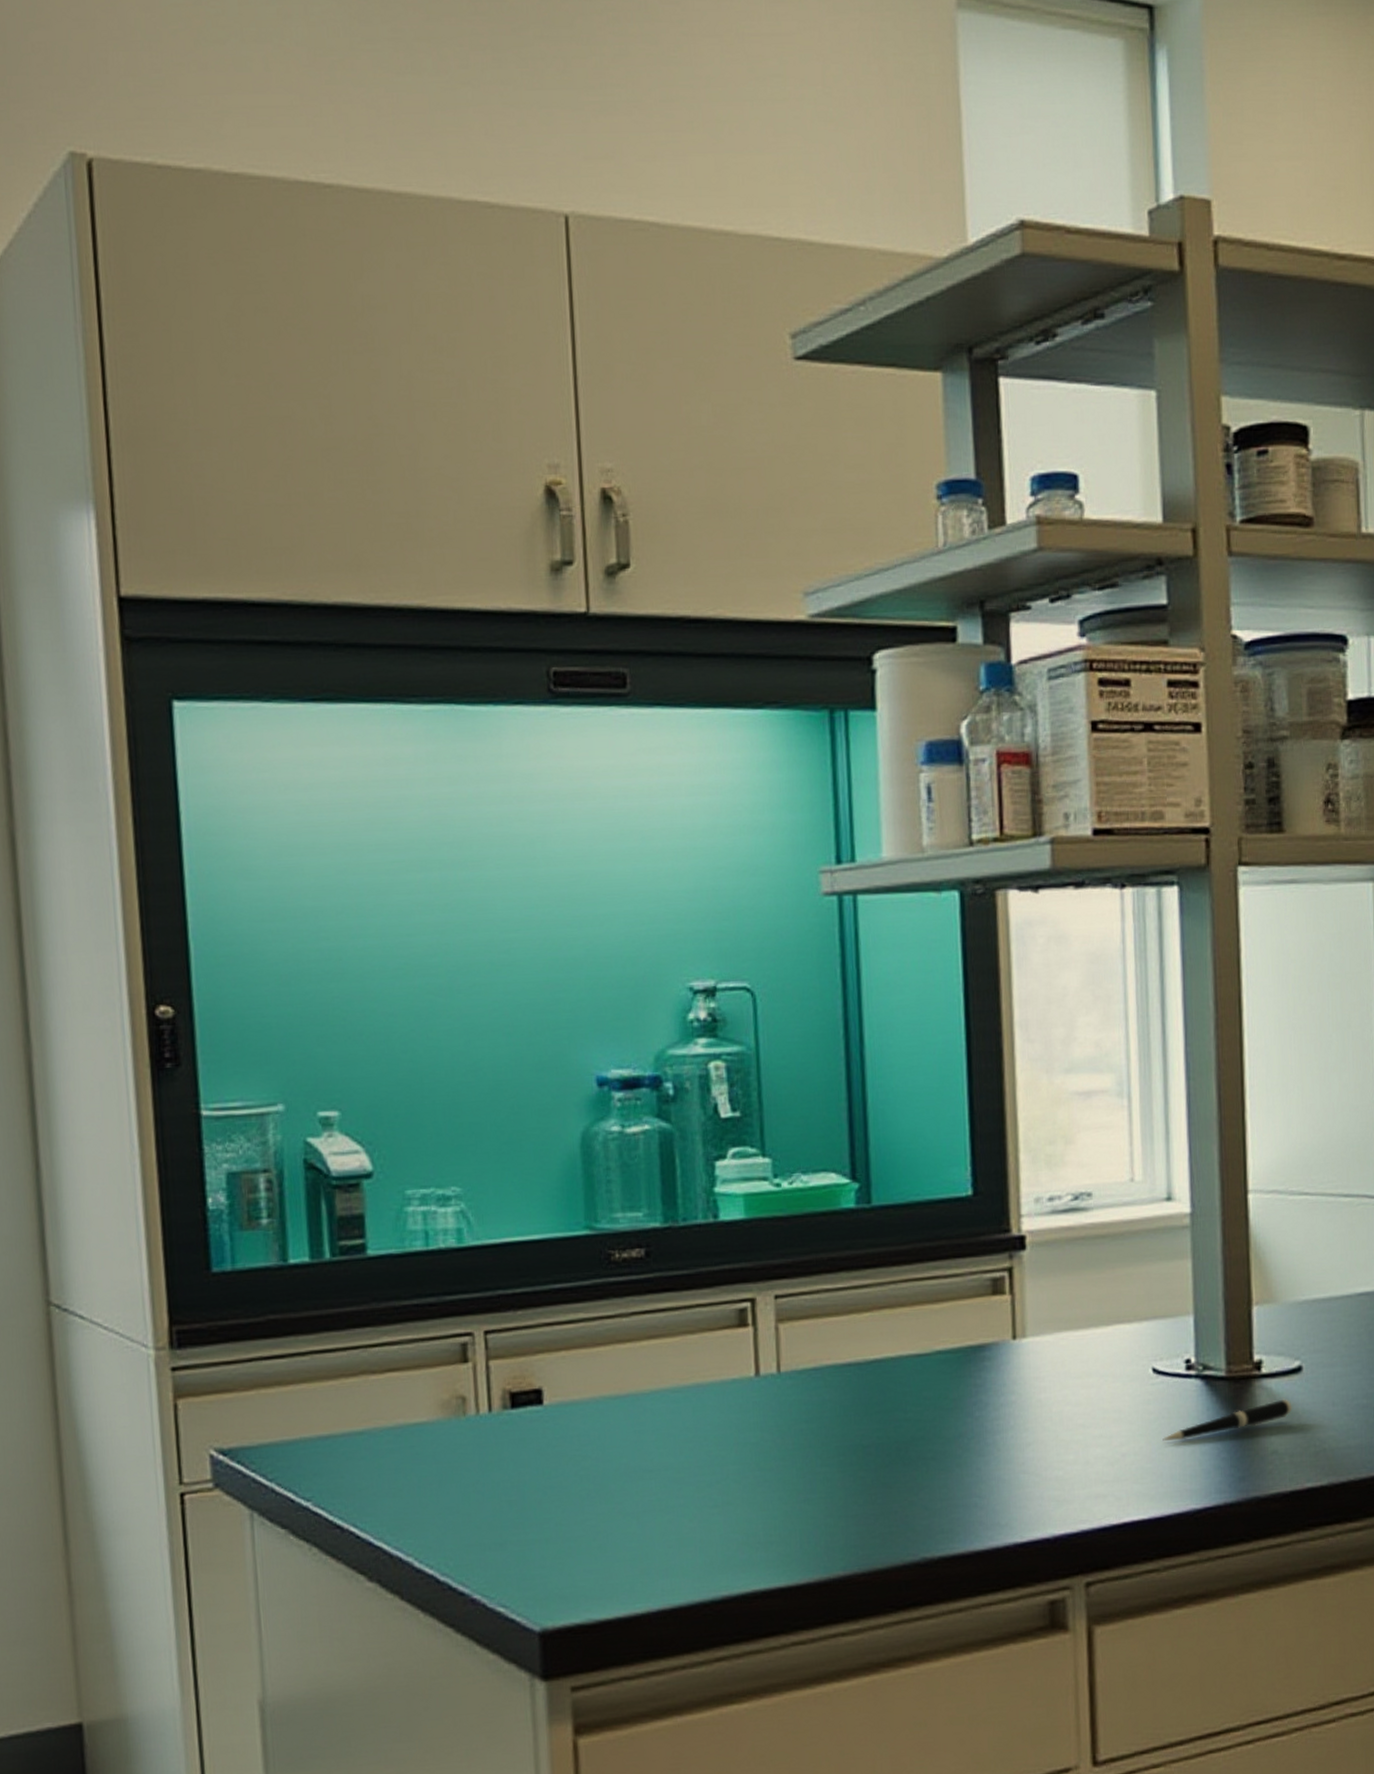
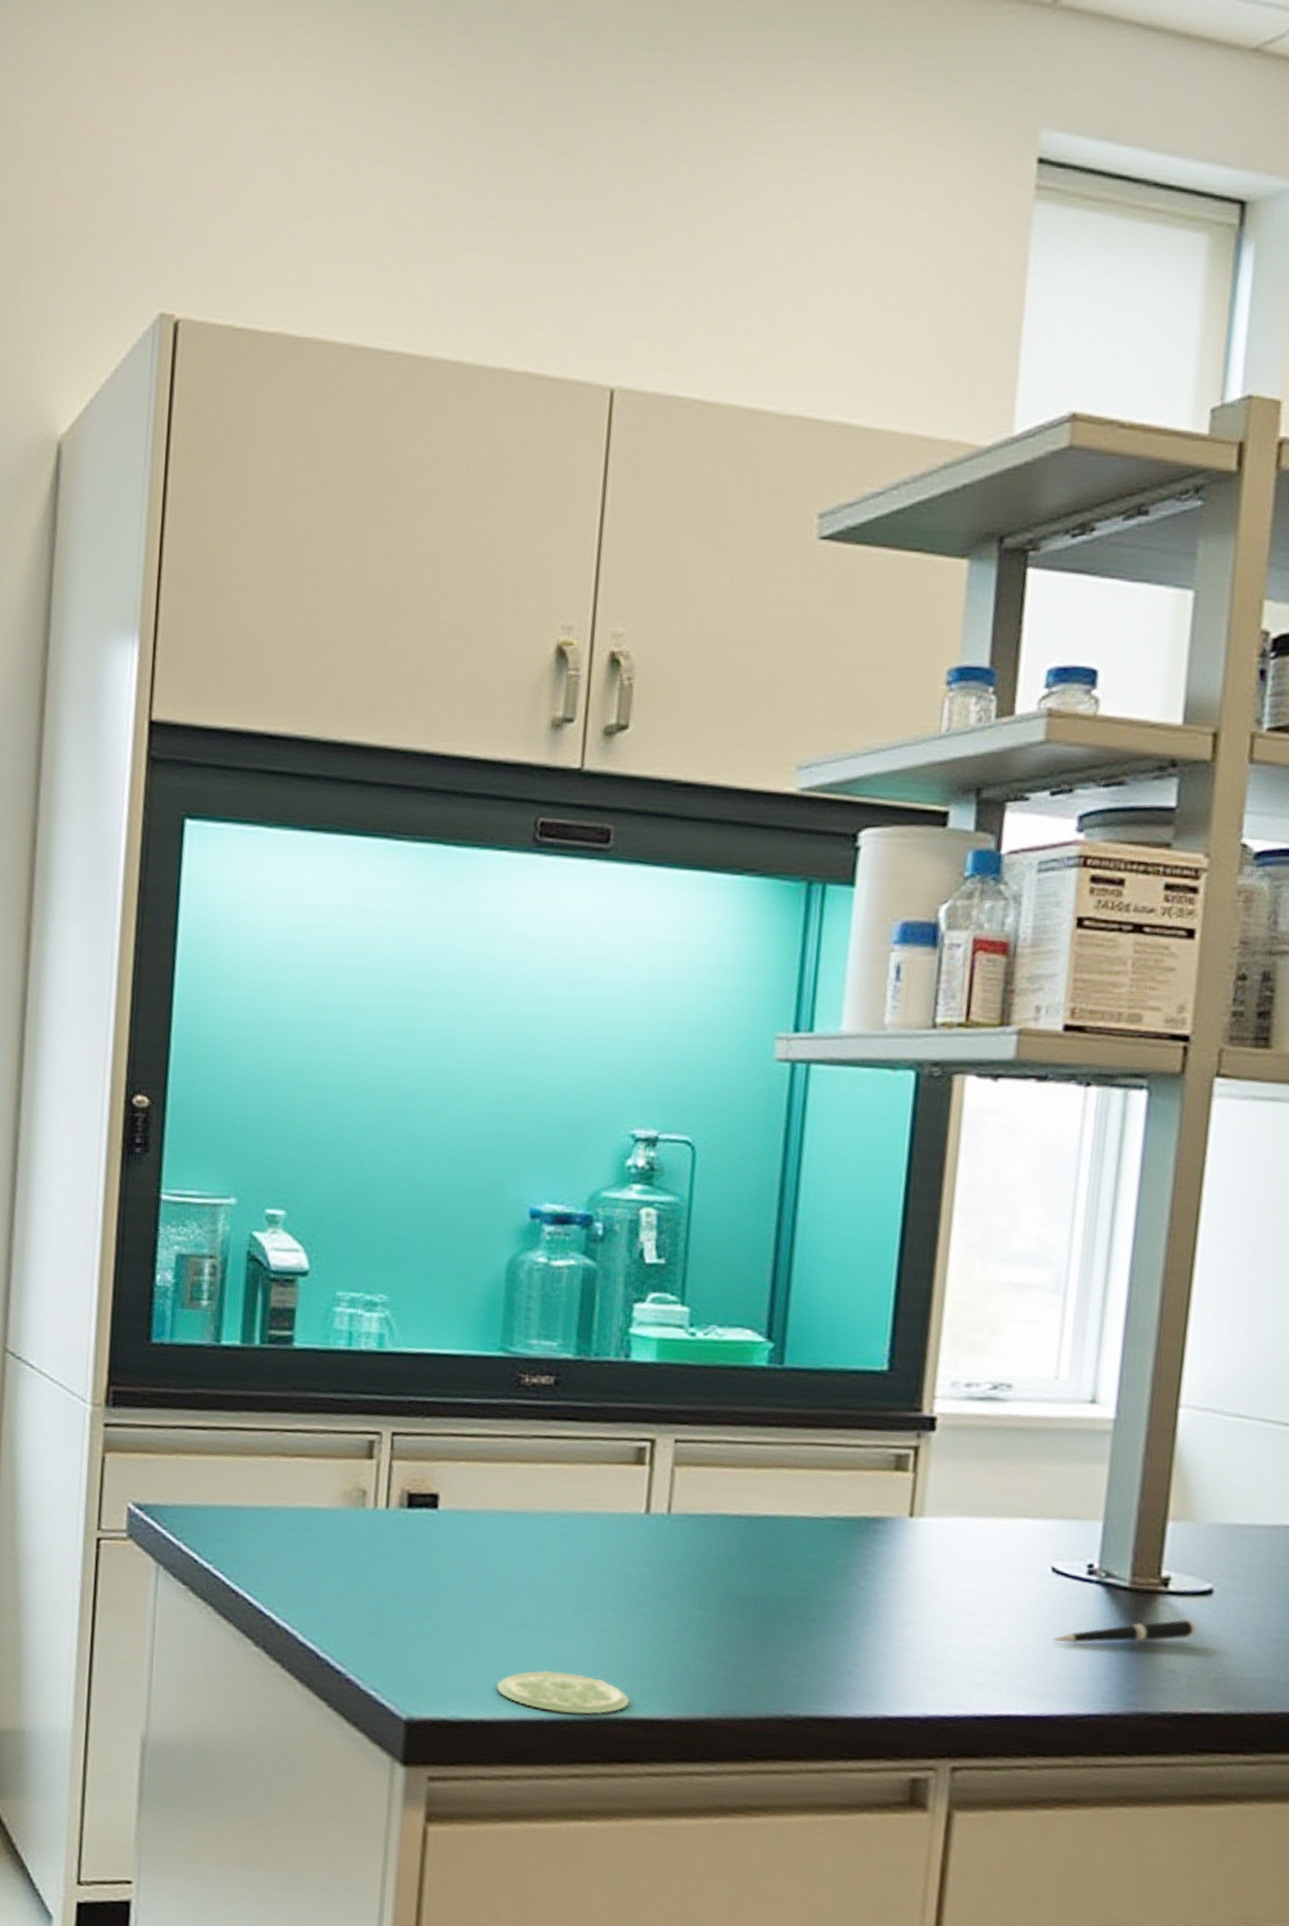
petri dish: none [629,1553,766,1596] -> present [497,1670,630,1714]

